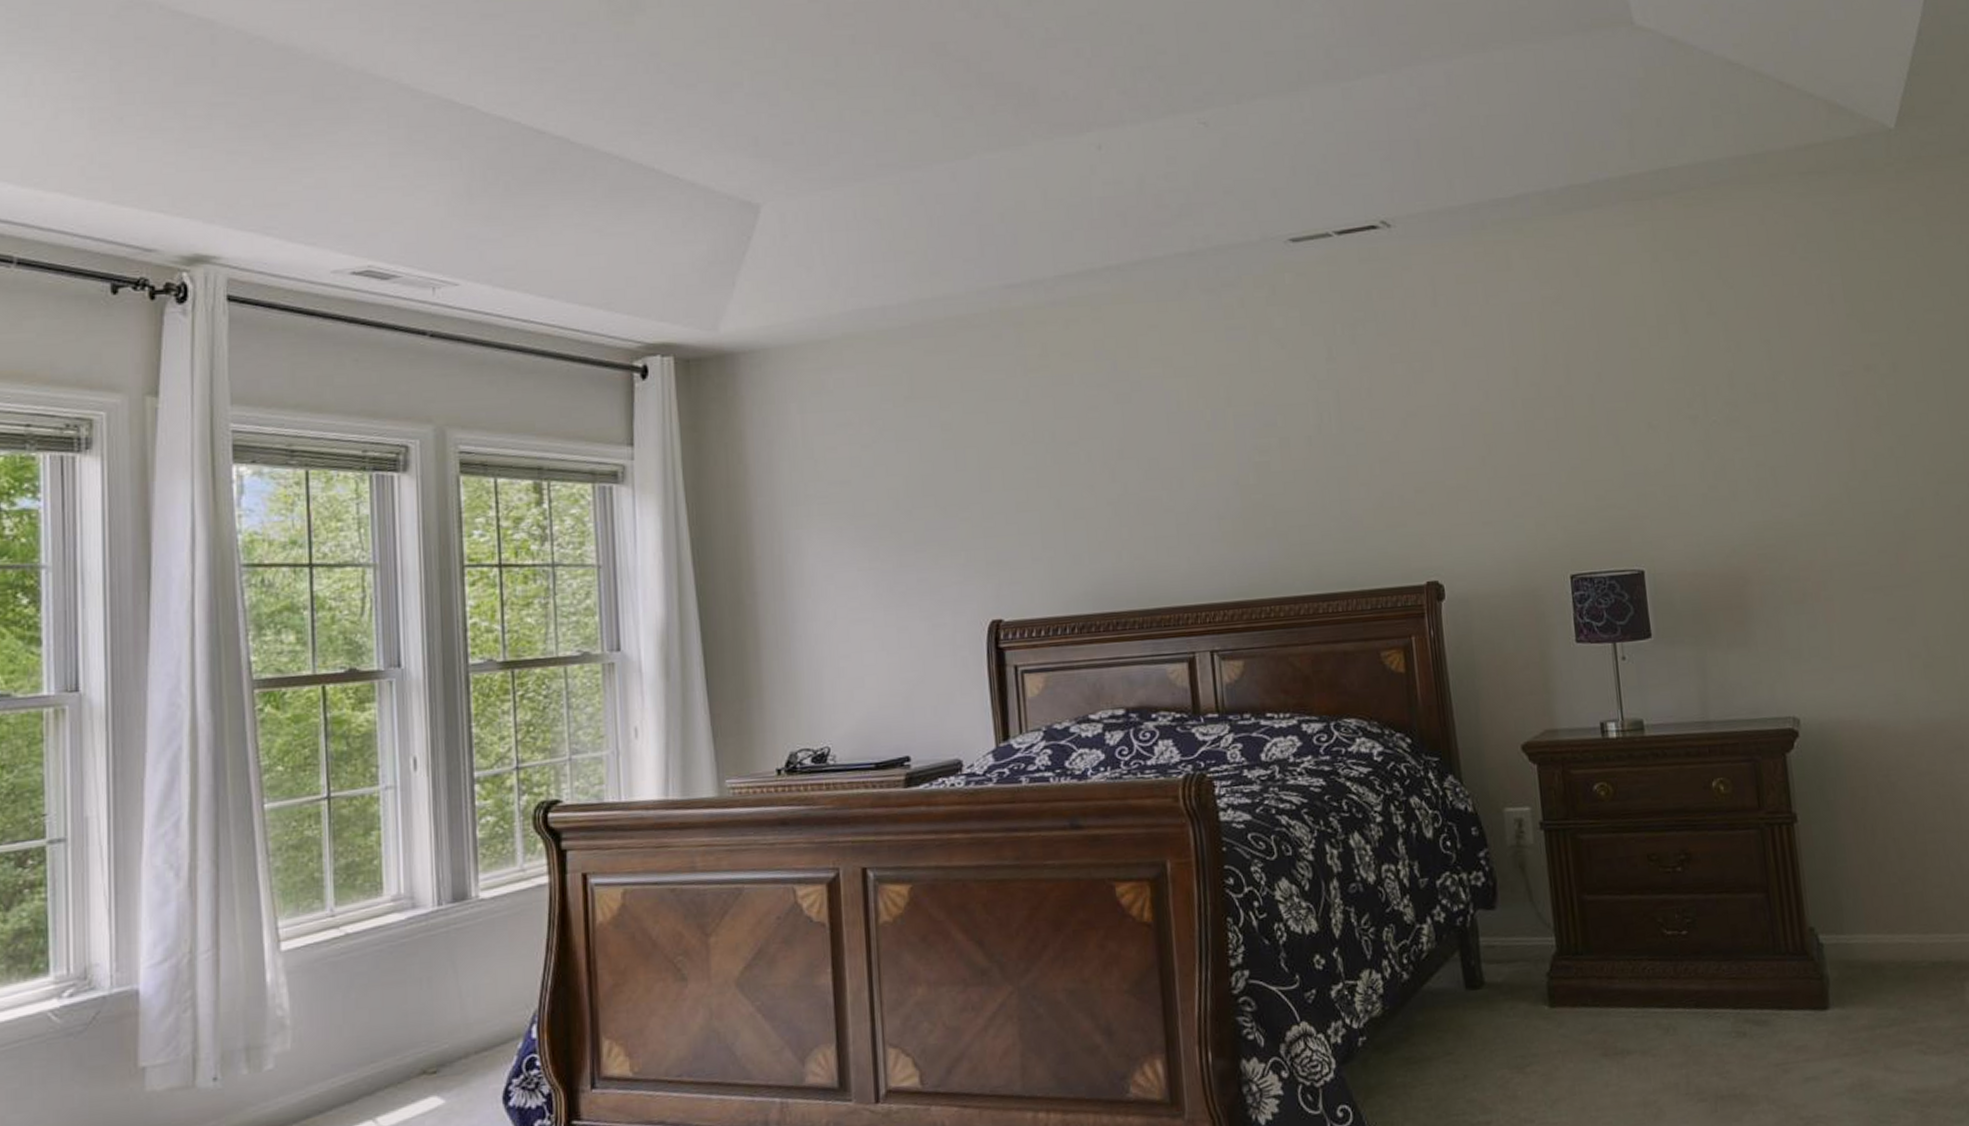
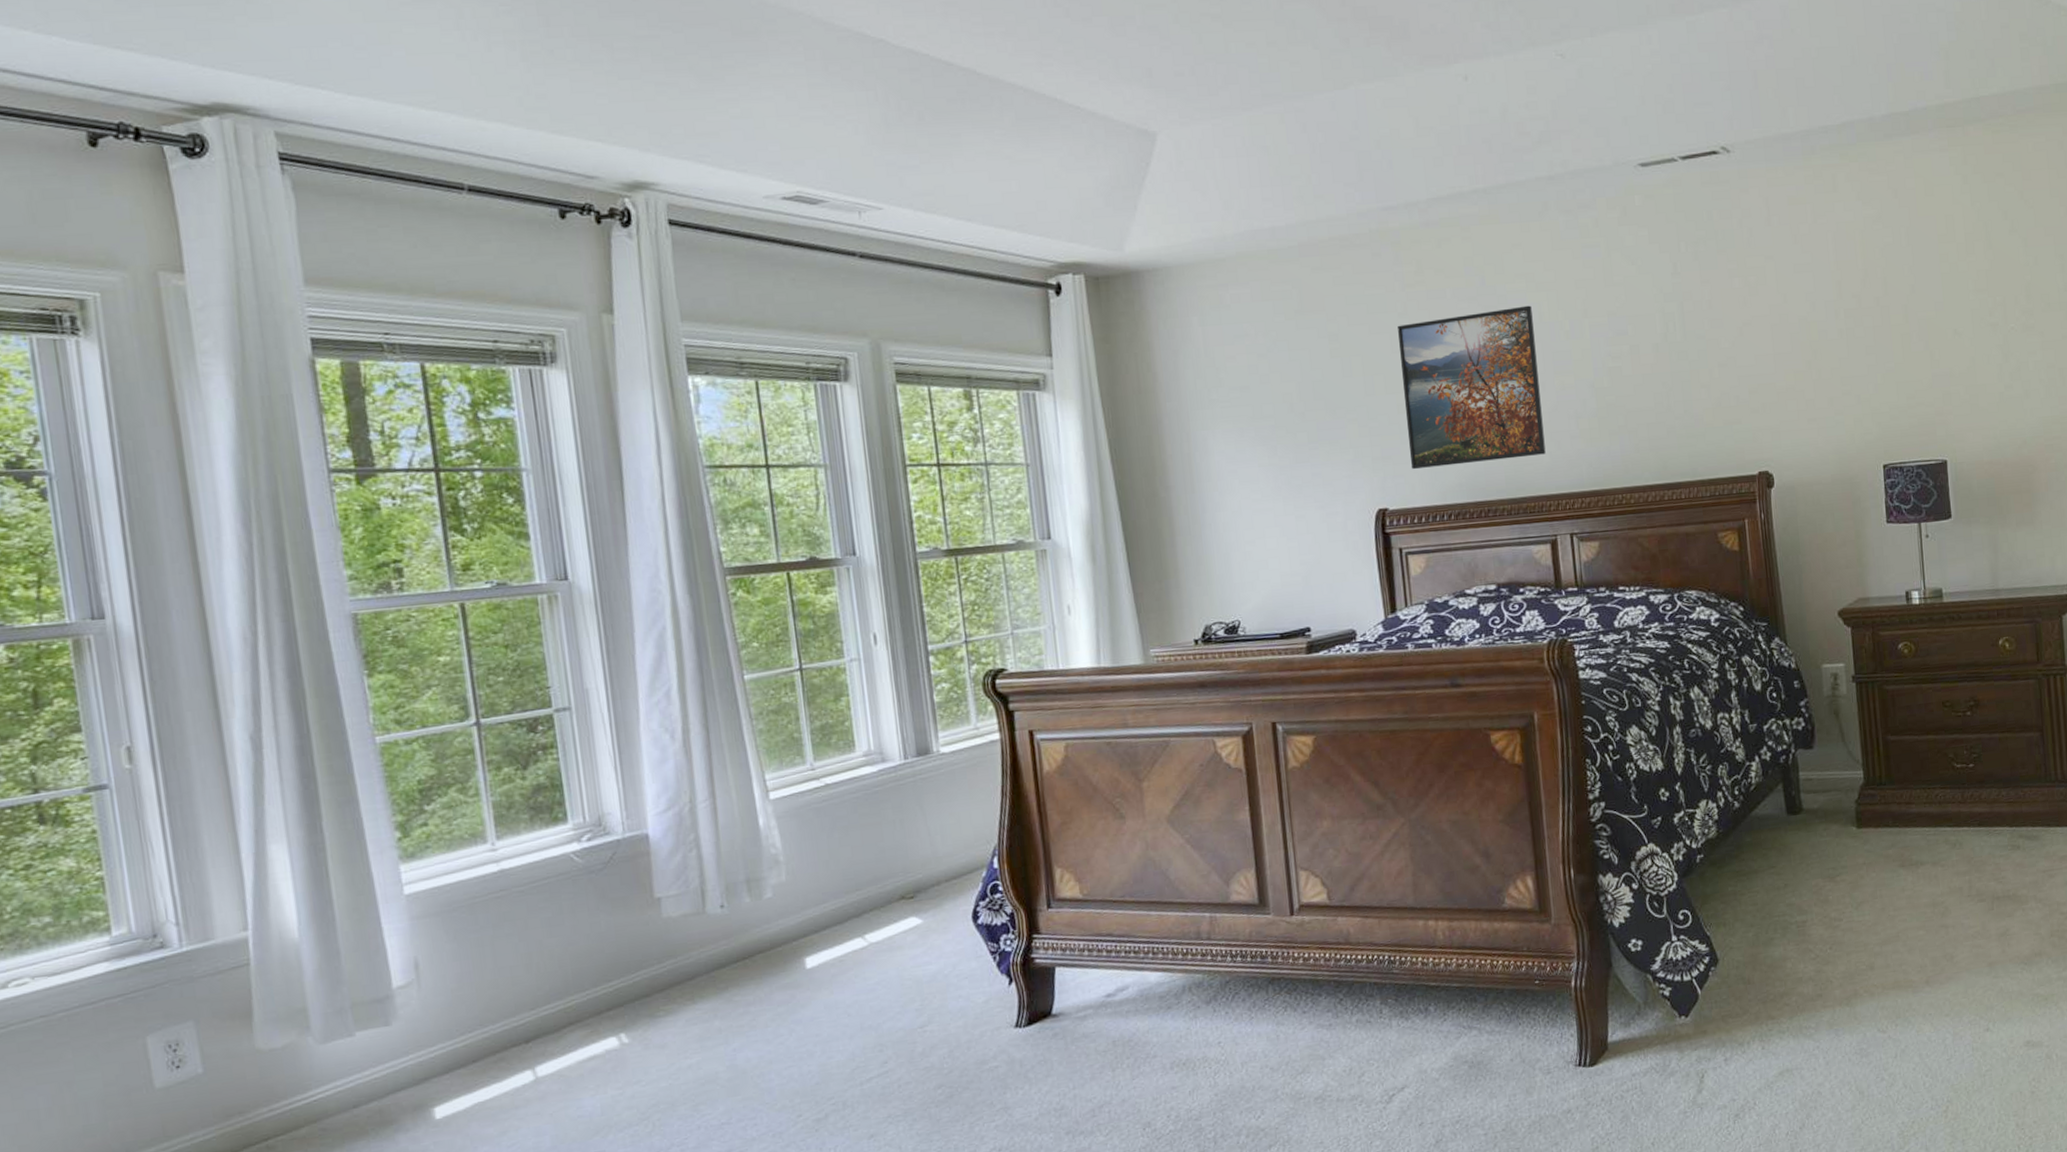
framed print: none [1018,393,1183,576] -> present [1398,305,1546,470]

